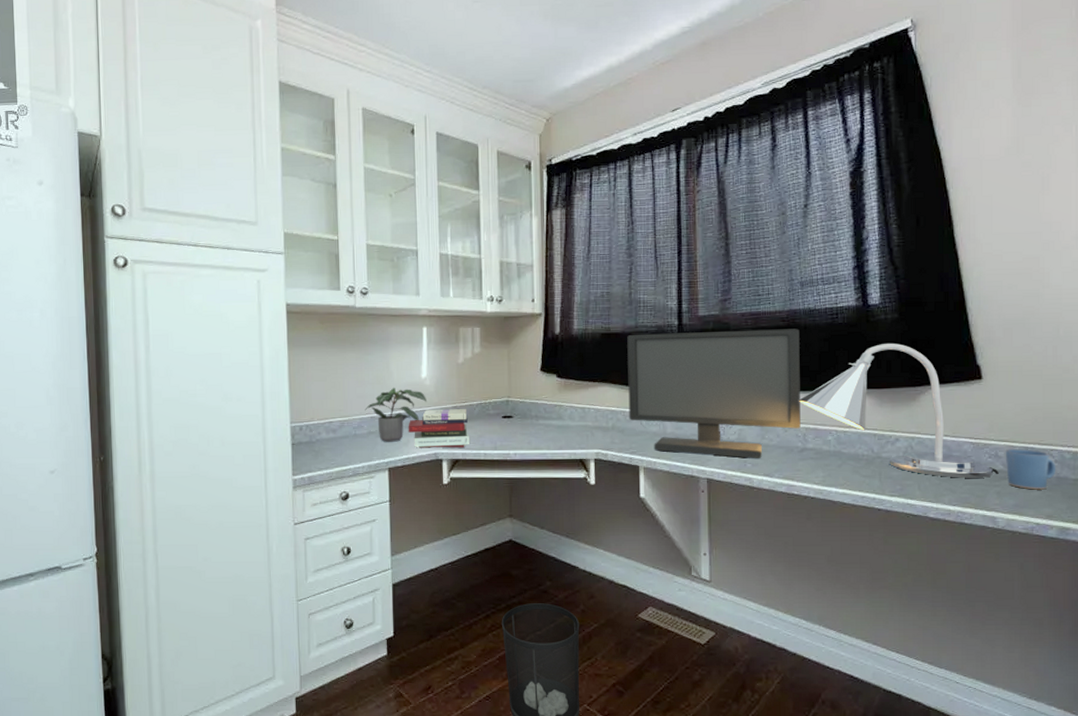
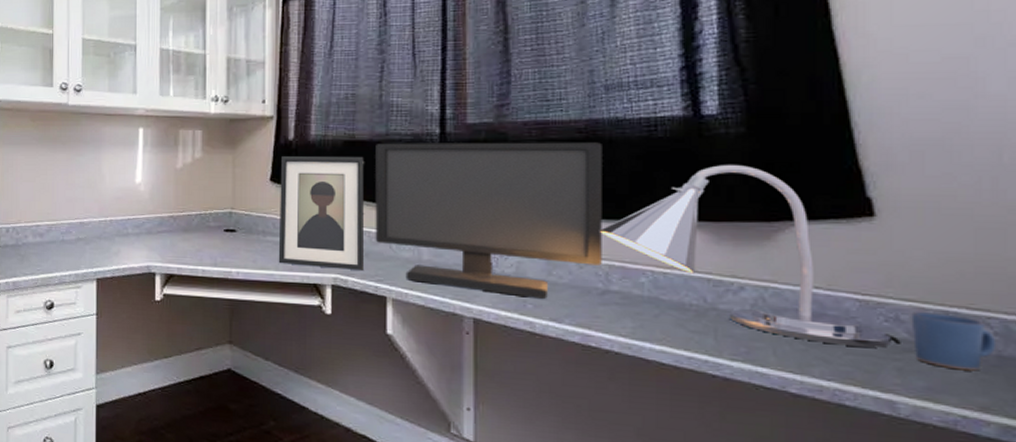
potted plant: present [365,388,428,442] -> none [74,192,141,251]
books: present [408,409,471,448] -> none [119,218,187,262]
picture frame: none [549,347,621,445] -> present [278,156,365,270]

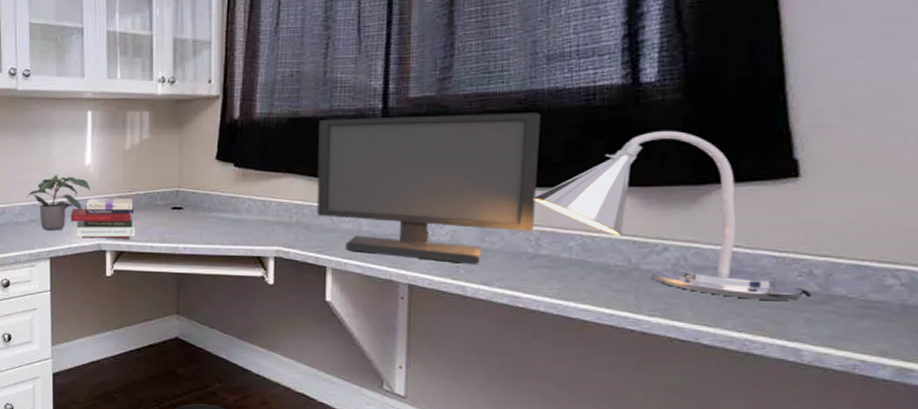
potted plant: none [74,192,141,251] -> present [26,175,91,231]
books: none [119,218,187,262] -> present [70,198,136,239]
picture frame: present [278,156,365,270] -> none [223,134,307,242]
mug: present [911,312,997,371] -> none [823,266,902,320]

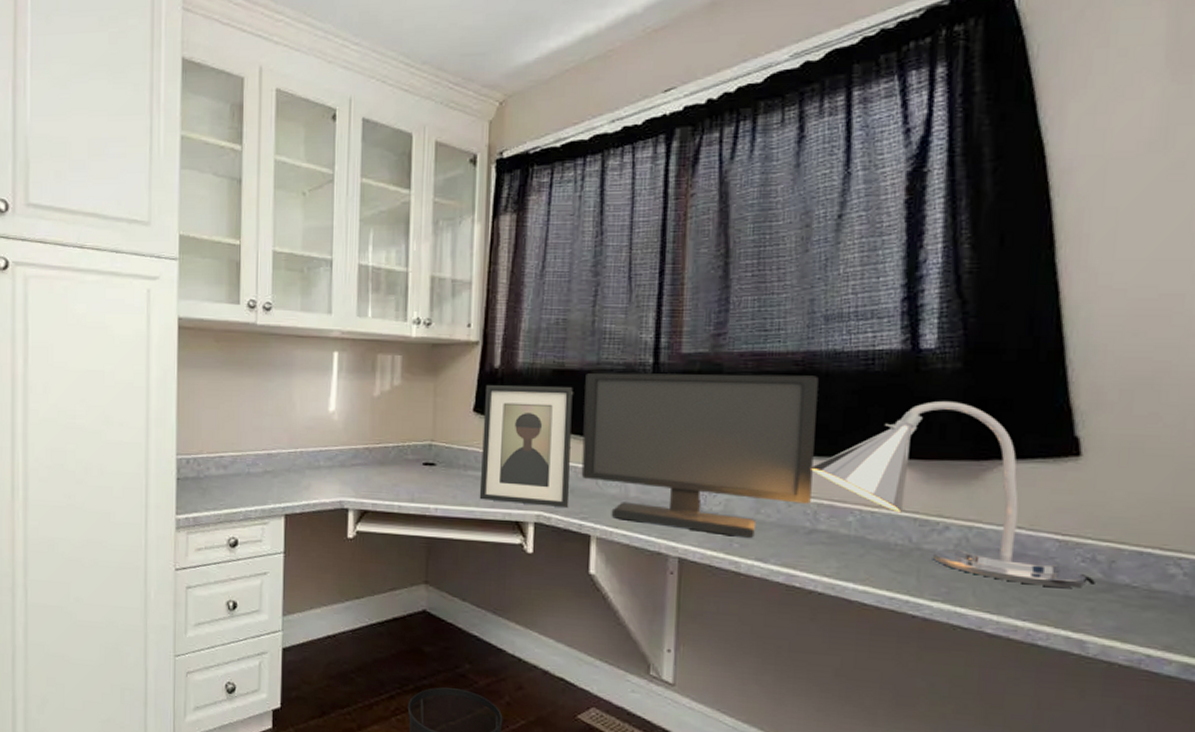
potted plant: present [26,175,91,231] -> none [261,421,334,485]
books: present [70,198,136,239] -> none [310,449,383,497]
picture frame: none [223,134,307,242] -> present [479,385,573,507]

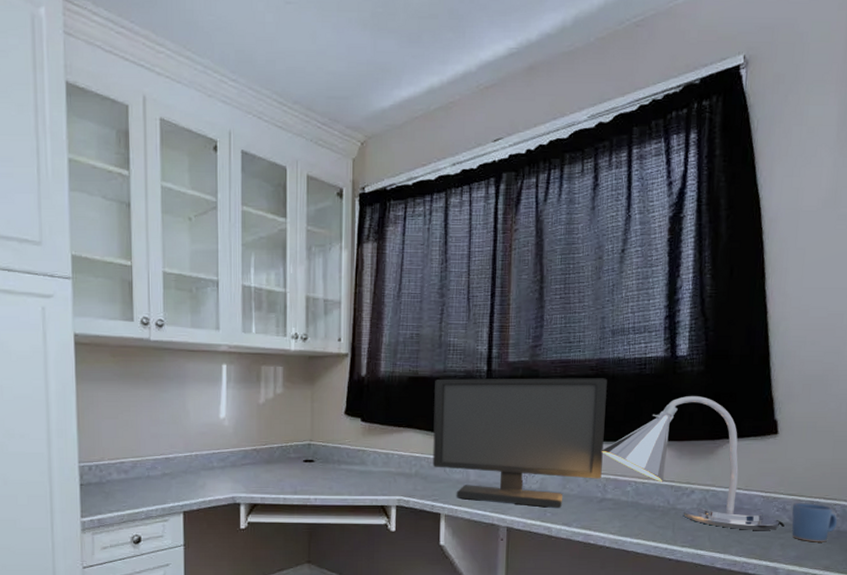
picture frame: present [479,385,573,507] -> none [351,391,425,492]
mug: none [1107,552,1185,611] -> present [792,503,838,542]

